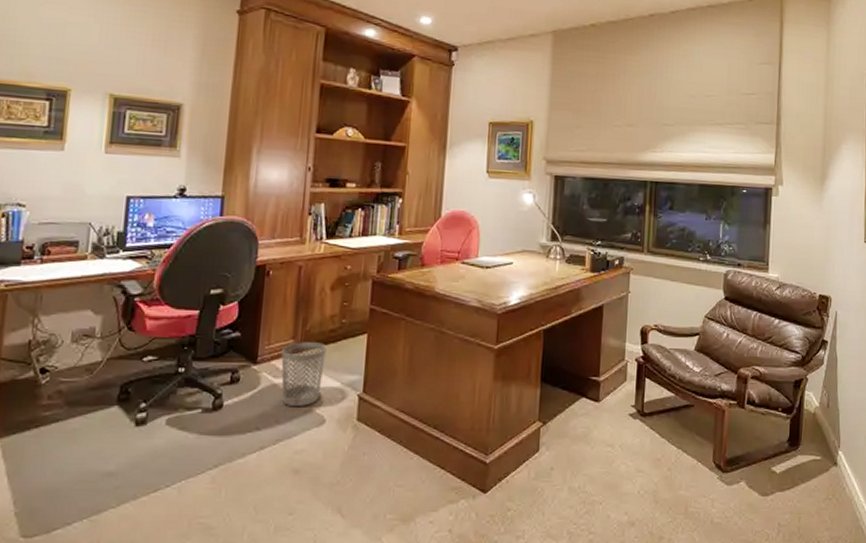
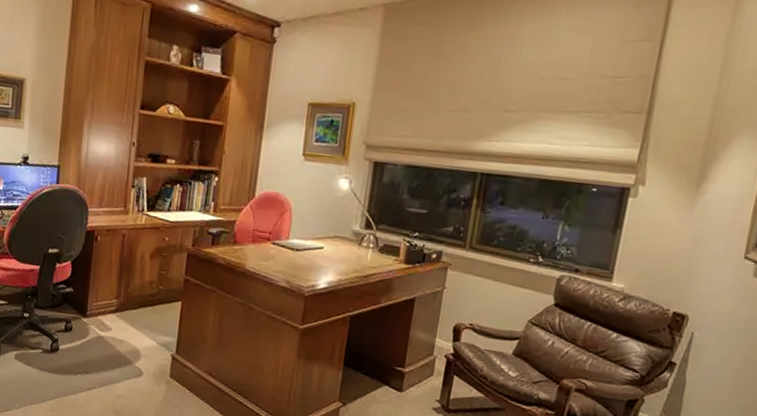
wastebasket: present [281,342,326,407] -> none [106,302,145,359]

